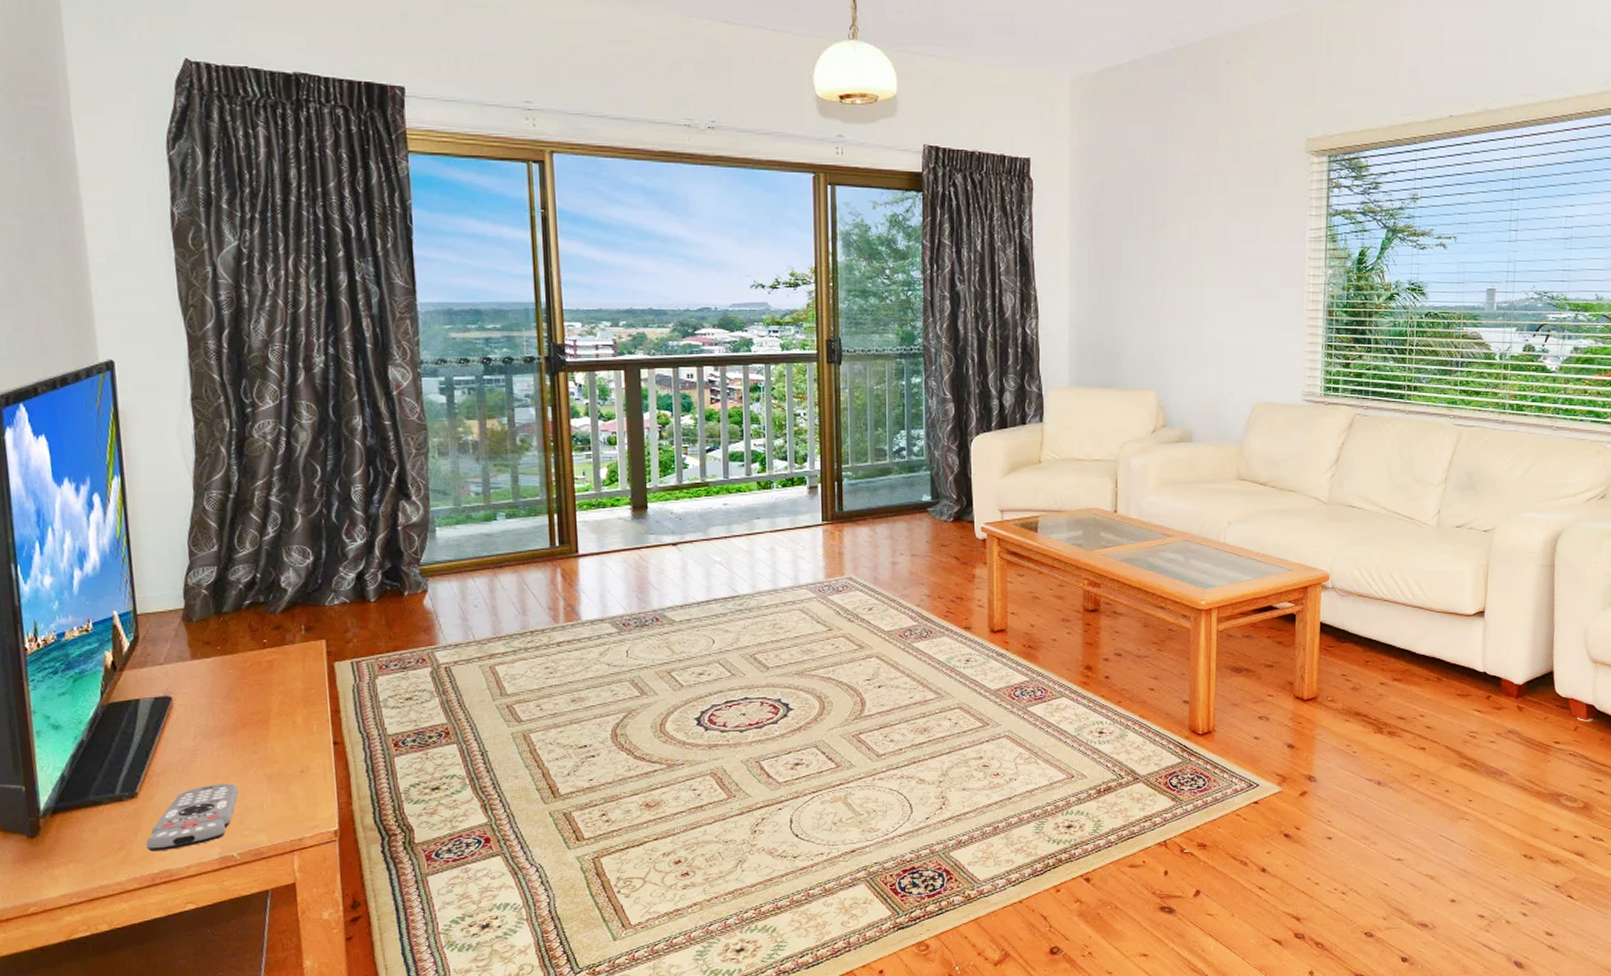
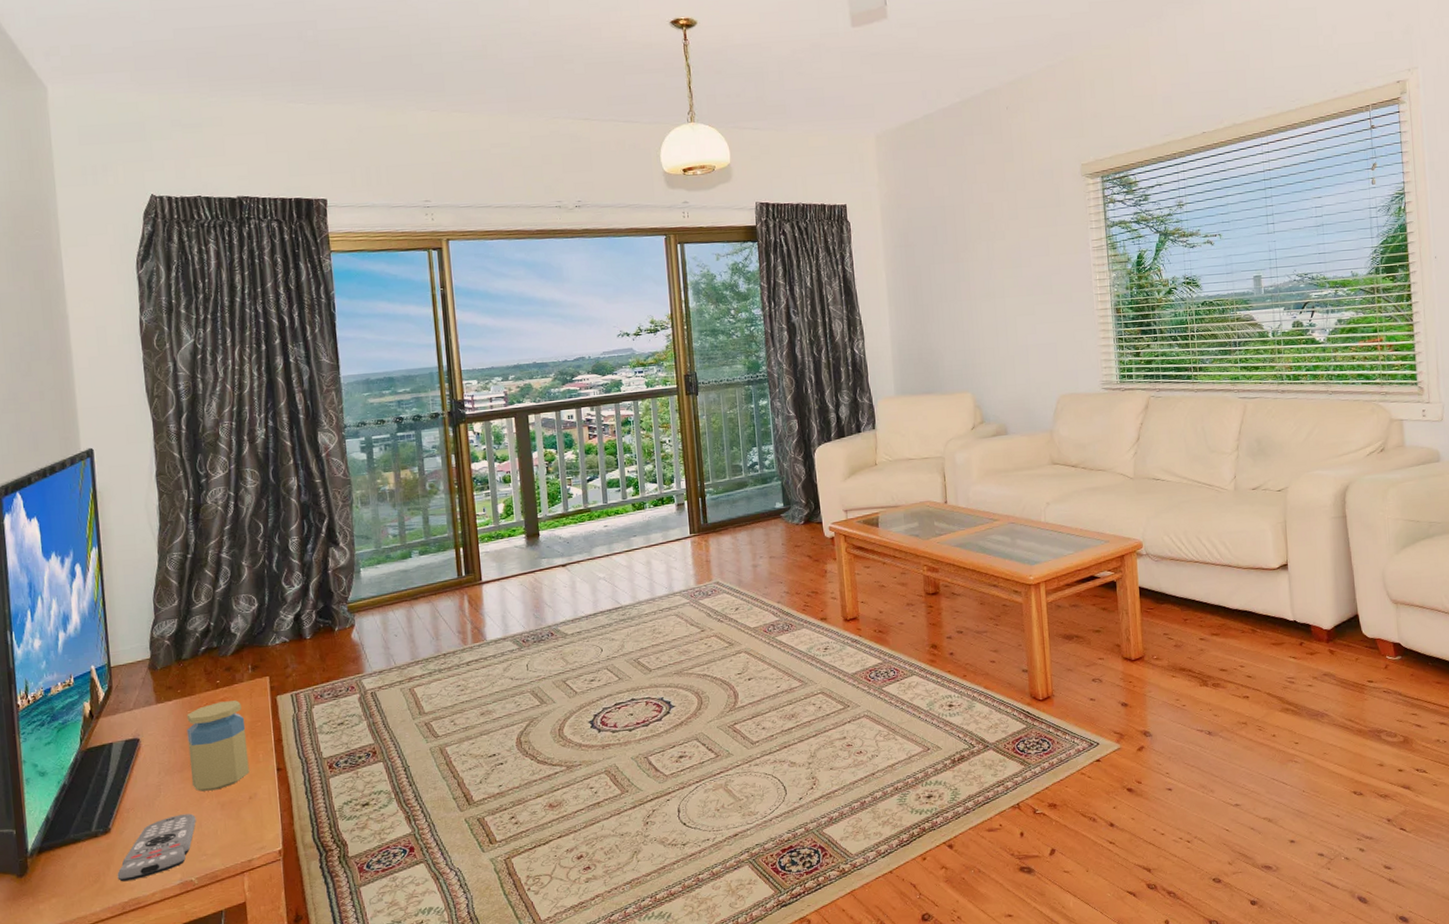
jar: none [227,663,301,760] -> present [187,700,250,792]

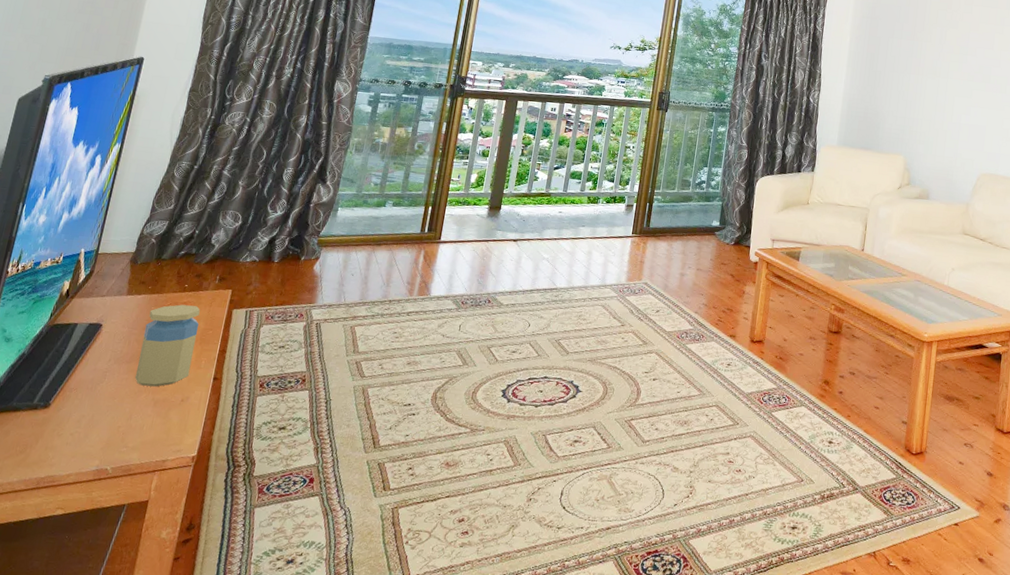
remote control: present [117,813,196,882] -> none [41,403,129,458]

